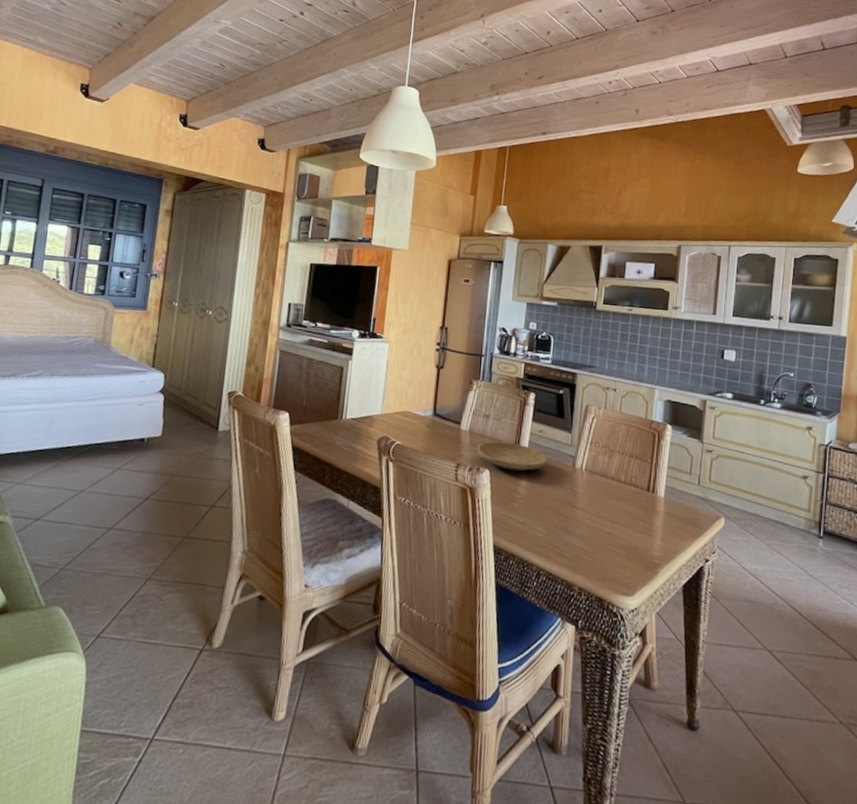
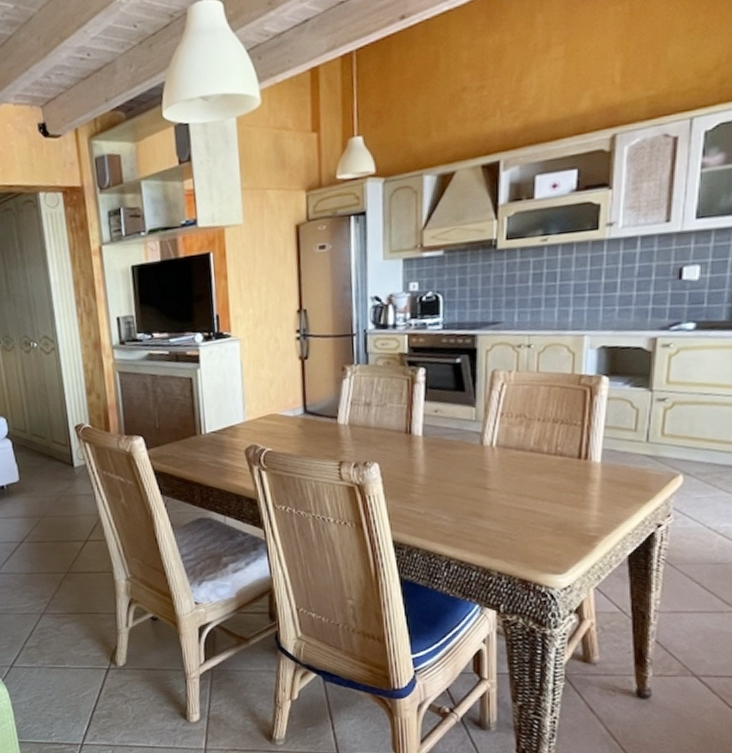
plate: present [476,441,548,472] -> none [360,429,448,460]

